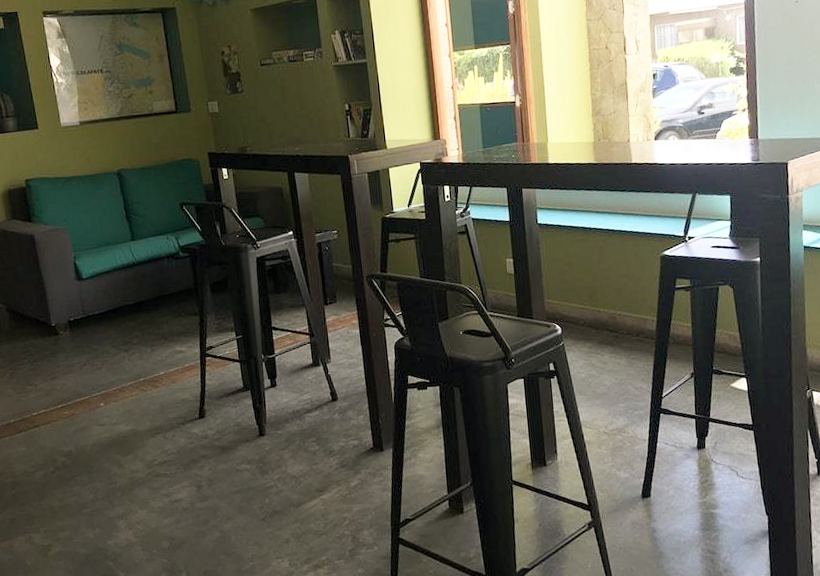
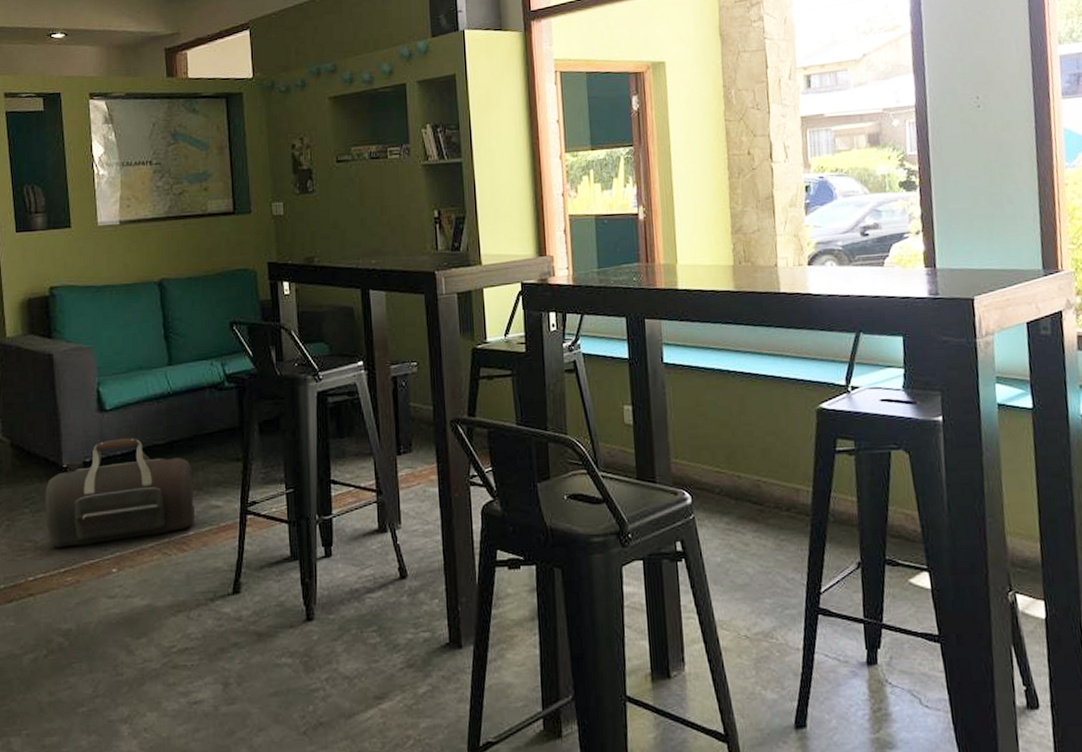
duffel bag: none [39,300,164,389] -> present [45,438,196,547]

